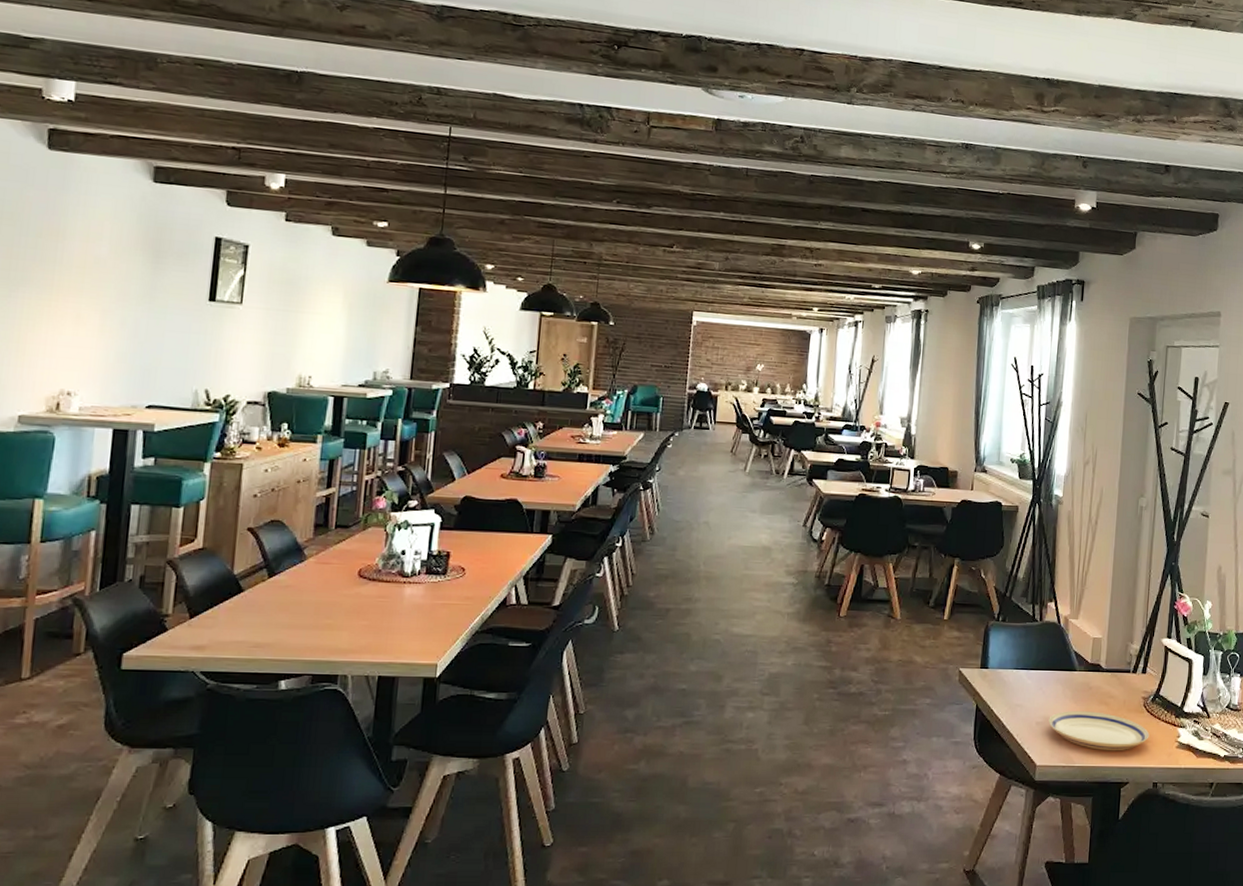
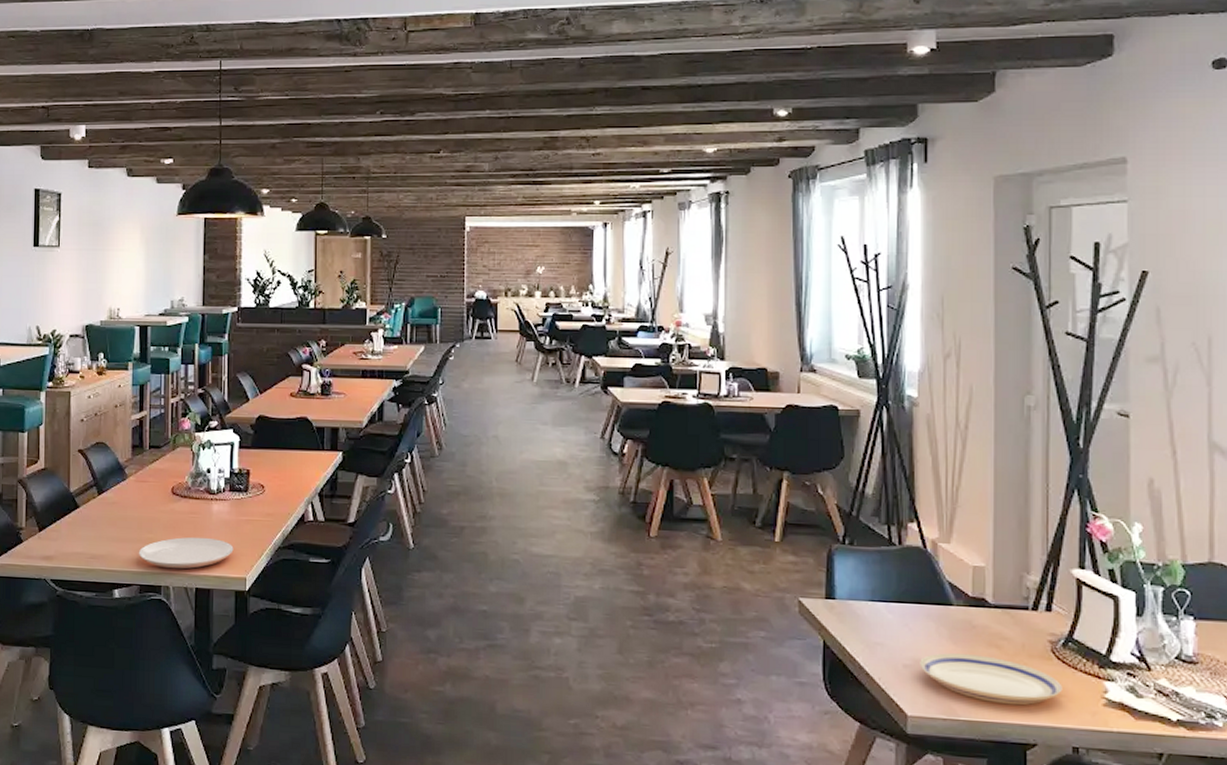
plate: none [313,622,426,657] -> present [138,537,234,569]

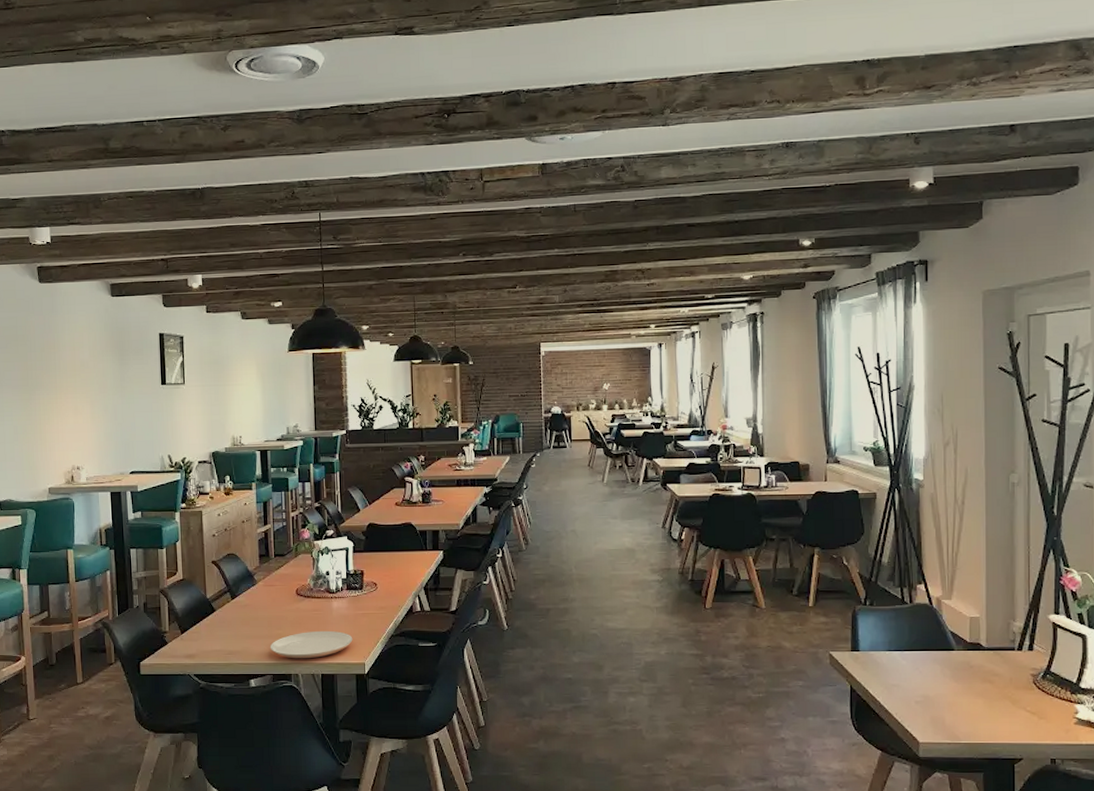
plate: present [920,653,1063,706] -> none [928,690,1042,728]

